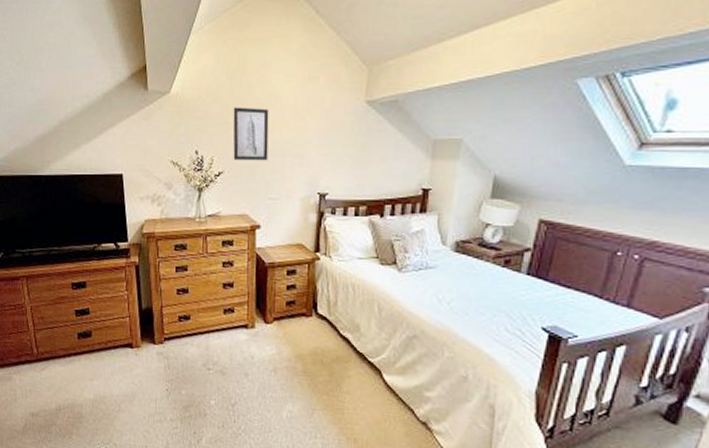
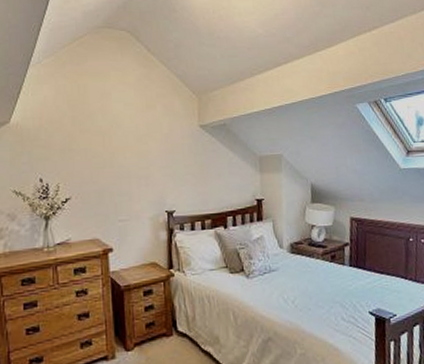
wall art: present [233,107,269,161] -> none [76,134,115,186]

